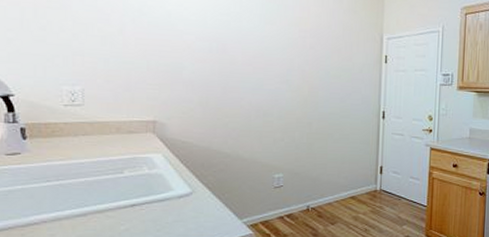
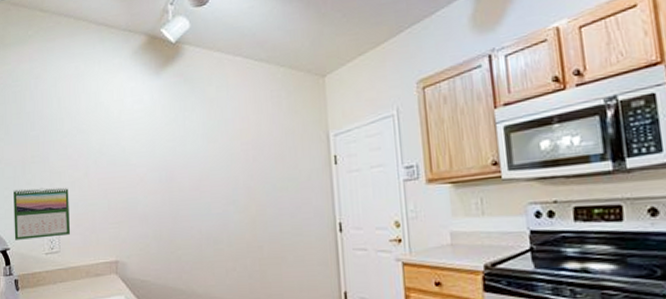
calendar: none [20,32,99,90] -> present [13,187,71,240]

